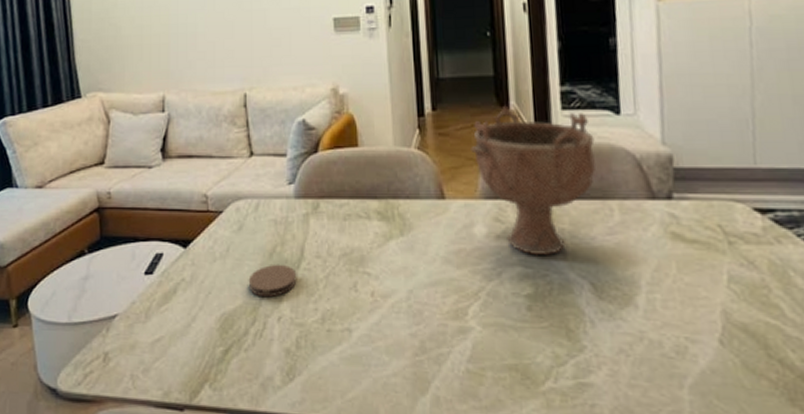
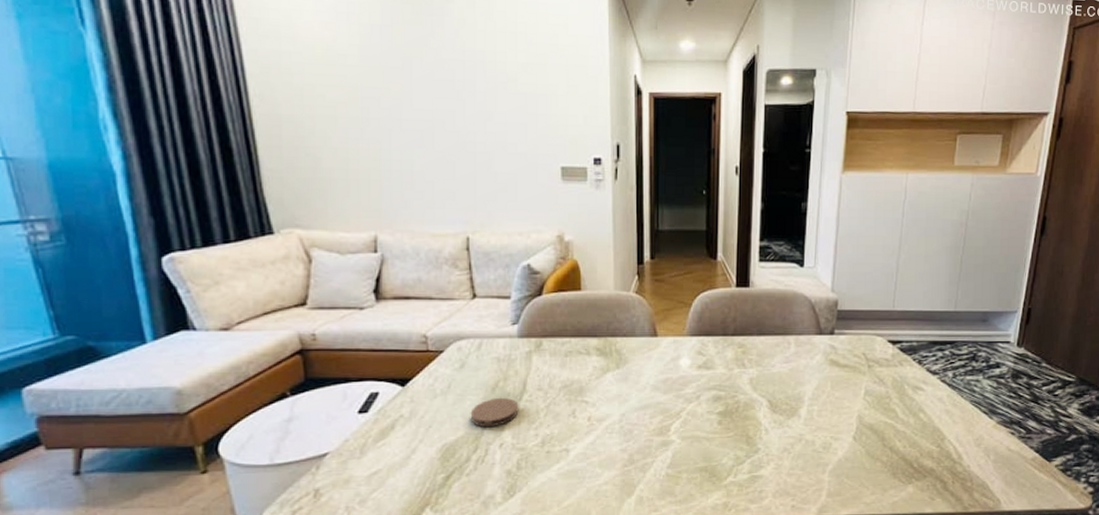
decorative bowl: present [471,105,597,256] -> none [682,256,782,381]

